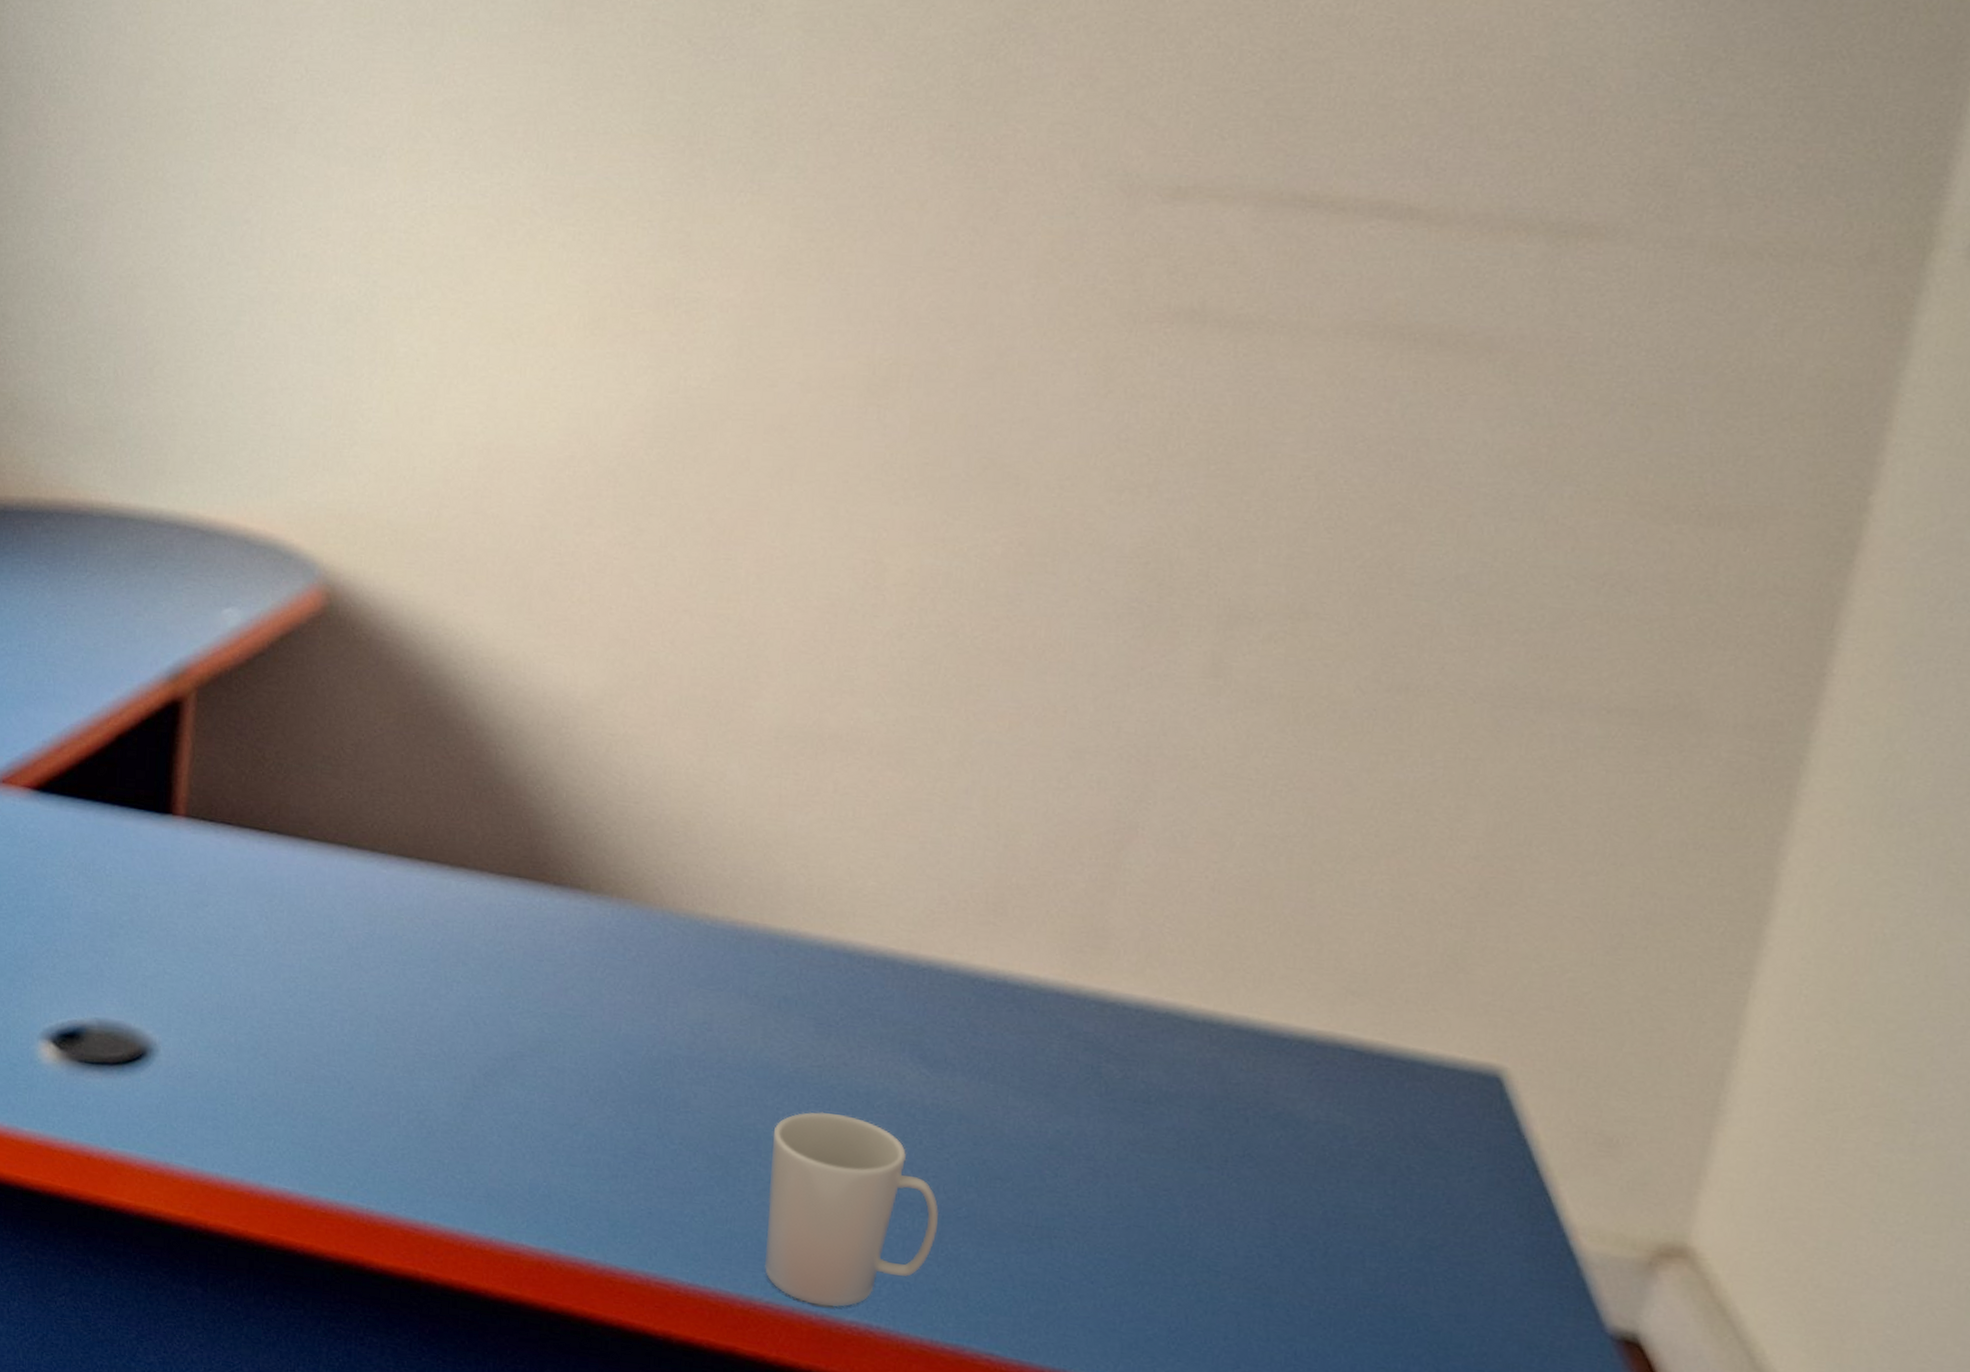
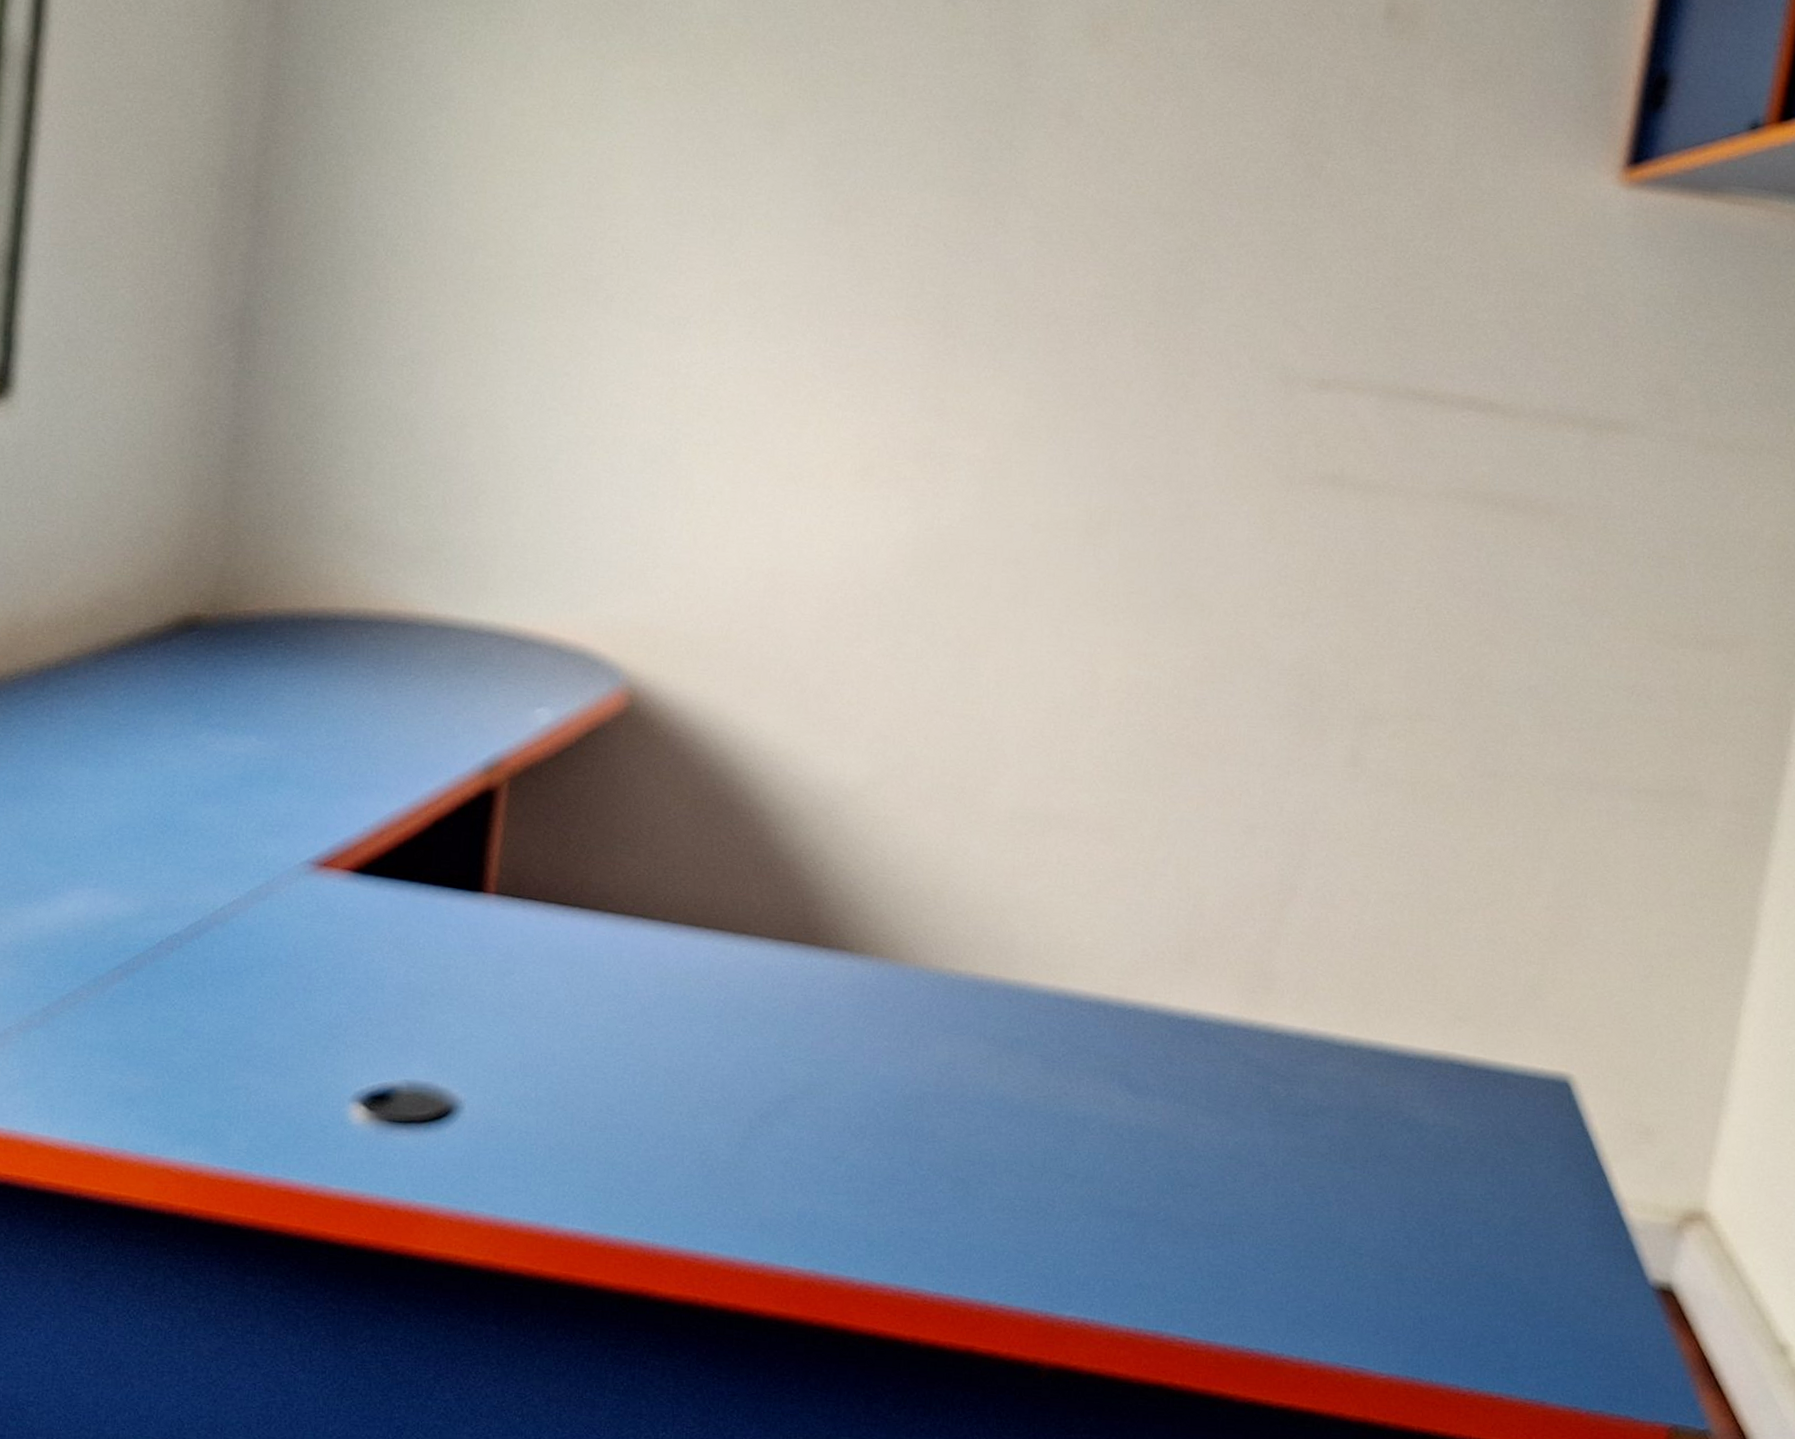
mug: present [764,1111,939,1307] -> none [998,1135,1142,1305]

